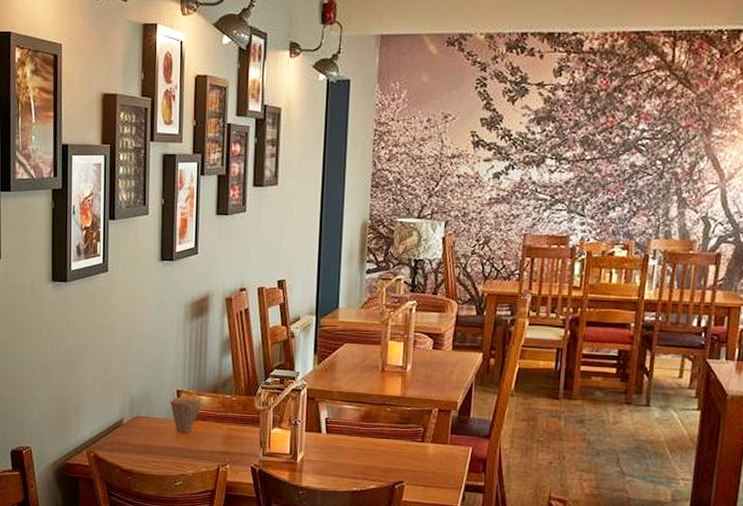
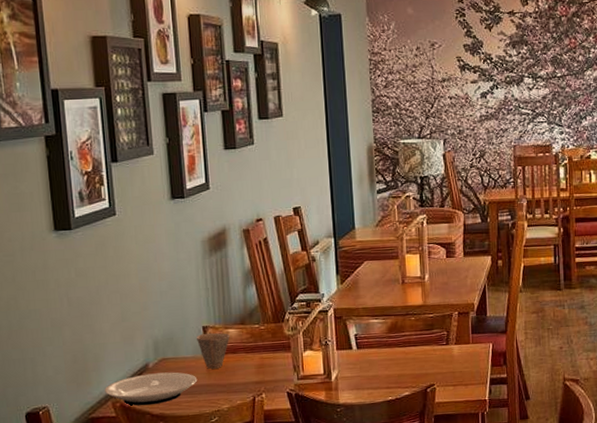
plate: none [82,429,167,460] -> present [105,372,198,406]

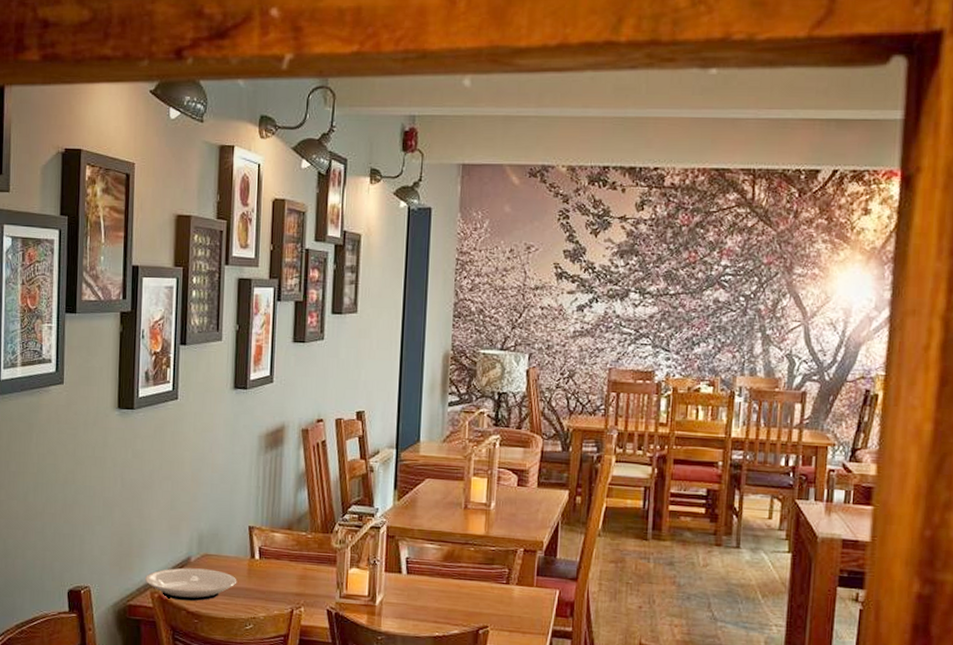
cup: present [197,332,230,369] -> none [242,533,275,573]

